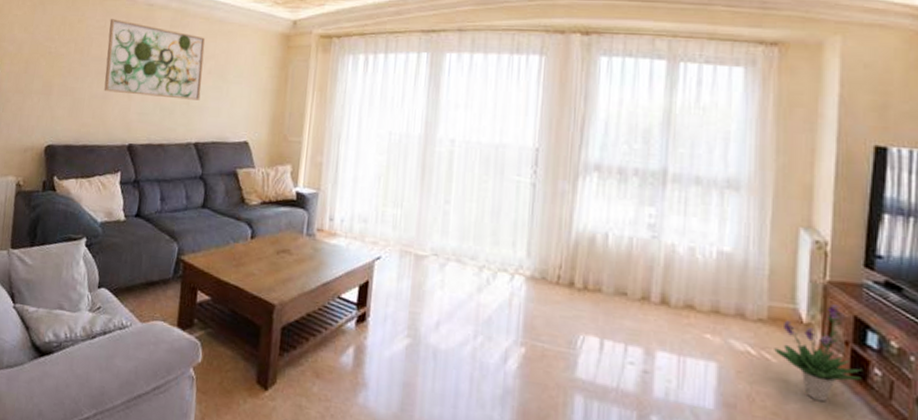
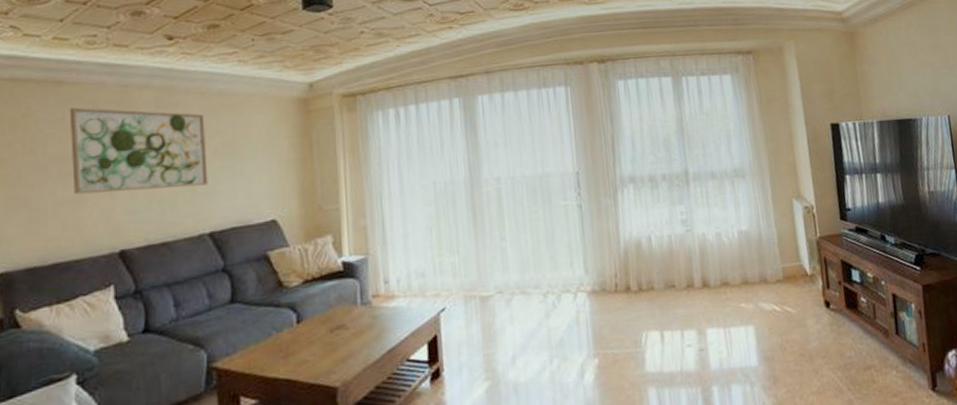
potted plant: present [774,304,862,402] -> none [792,254,855,336]

